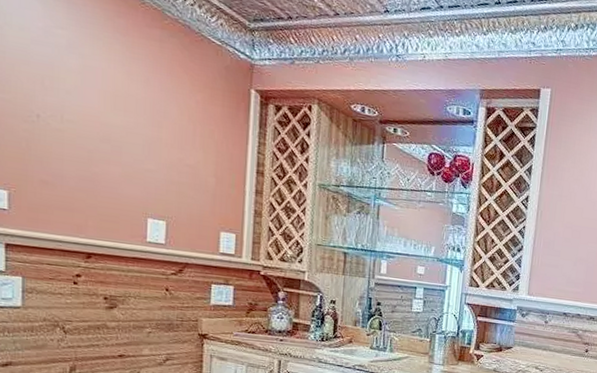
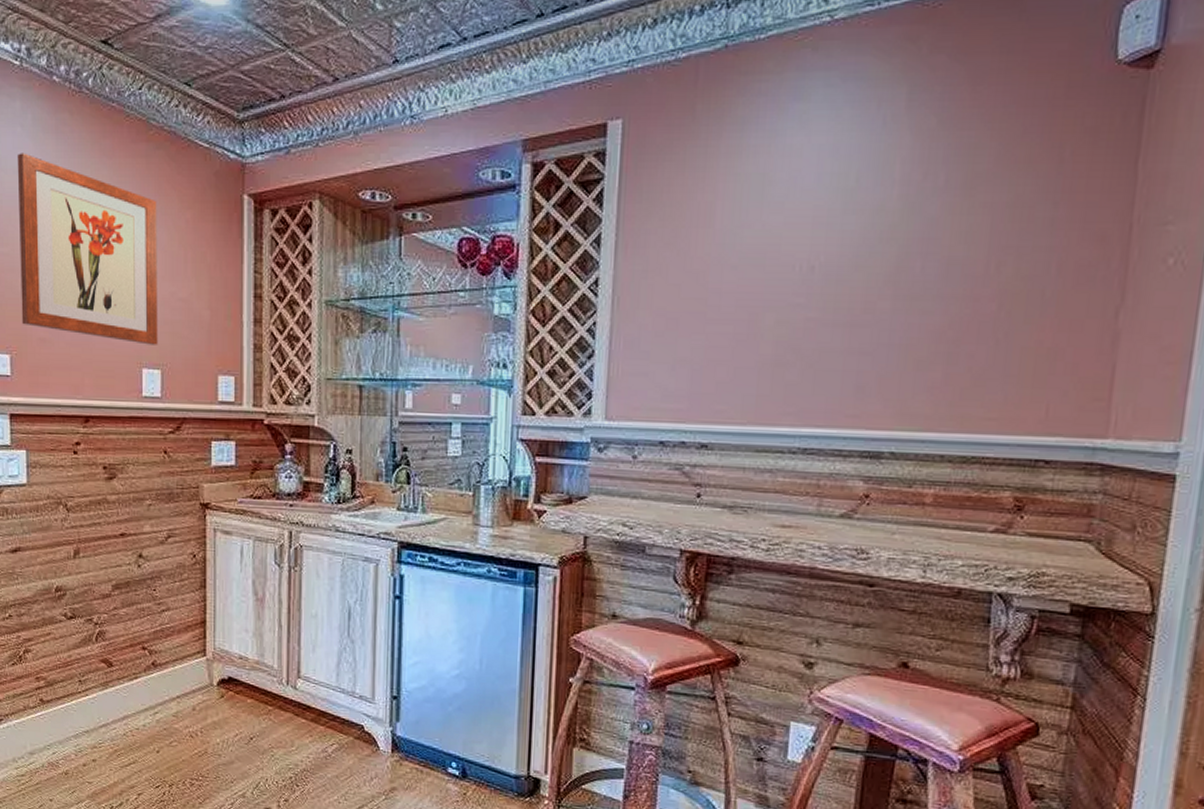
wall art: none [22,13,169,200] -> present [17,153,158,345]

